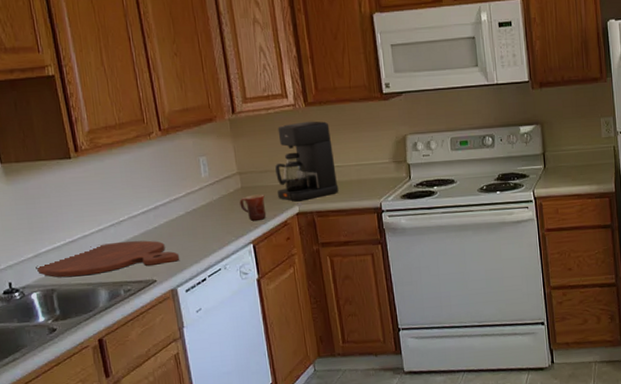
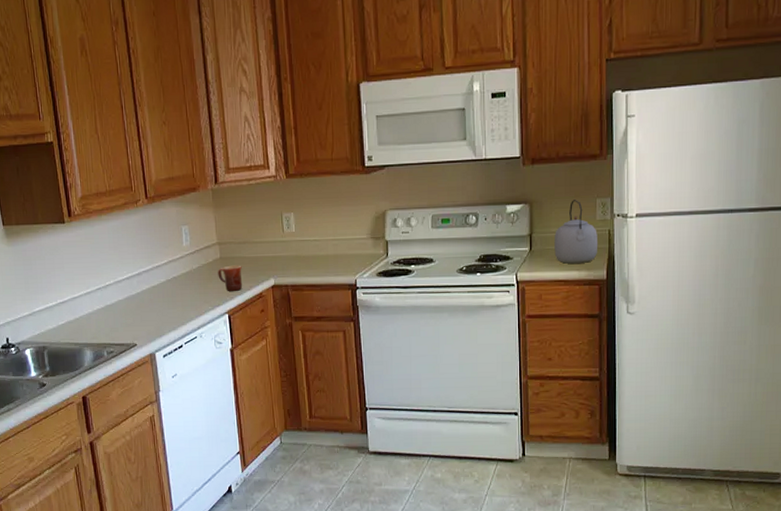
cutting board: present [37,240,180,277] -> none [31,304,159,336]
coffee maker: present [275,121,339,202] -> none [254,193,315,274]
teakettle: none [565,119,606,180] -> present [554,200,599,265]

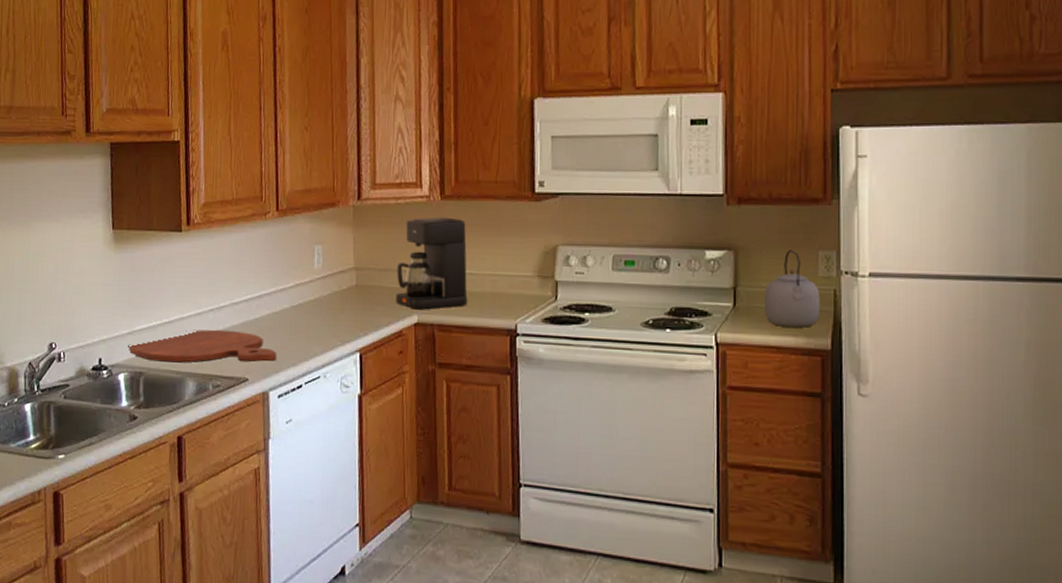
cutting board: none [31,304,159,336] -> present [129,329,277,363]
mug: present [218,265,243,292] -> none [351,295,381,327]
coffee maker: none [254,193,315,274] -> present [396,217,468,310]

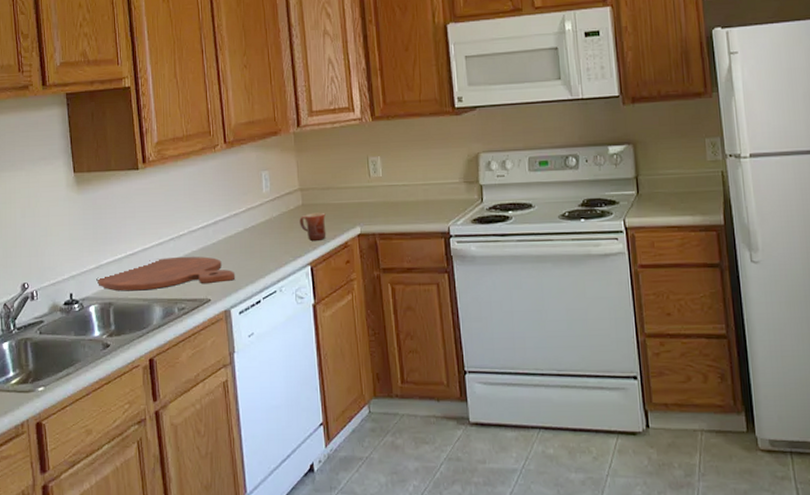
mug: none [351,295,381,327] -> present [299,212,327,242]
coffee maker: present [396,217,468,310] -> none [338,136,404,222]
teakettle: present [765,250,821,328] -> none [663,140,712,209]

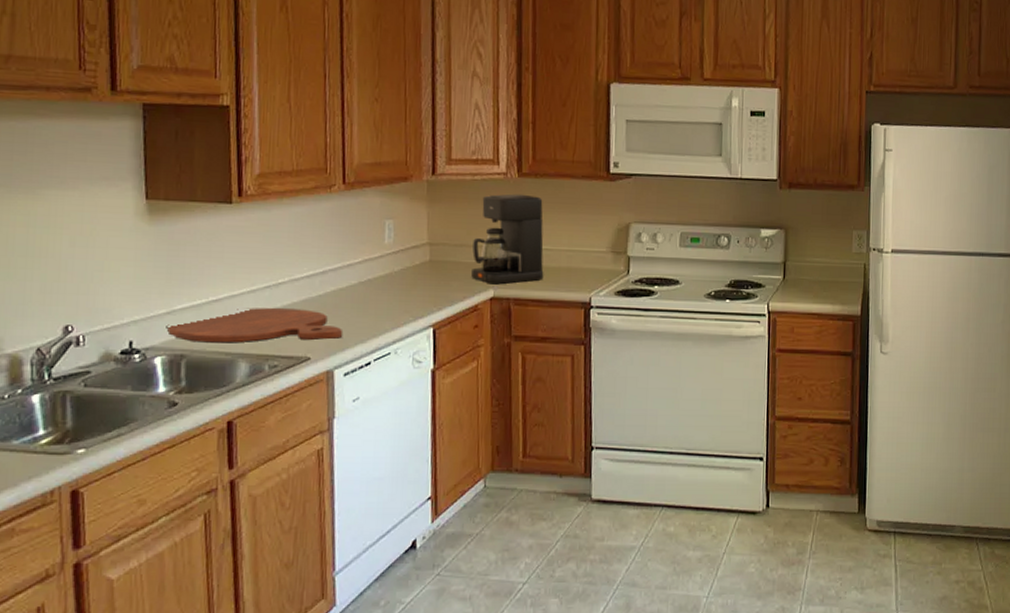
mug: present [299,212,327,242] -> none [425,270,456,302]
coffee maker: none [338,136,404,222] -> present [471,194,544,285]

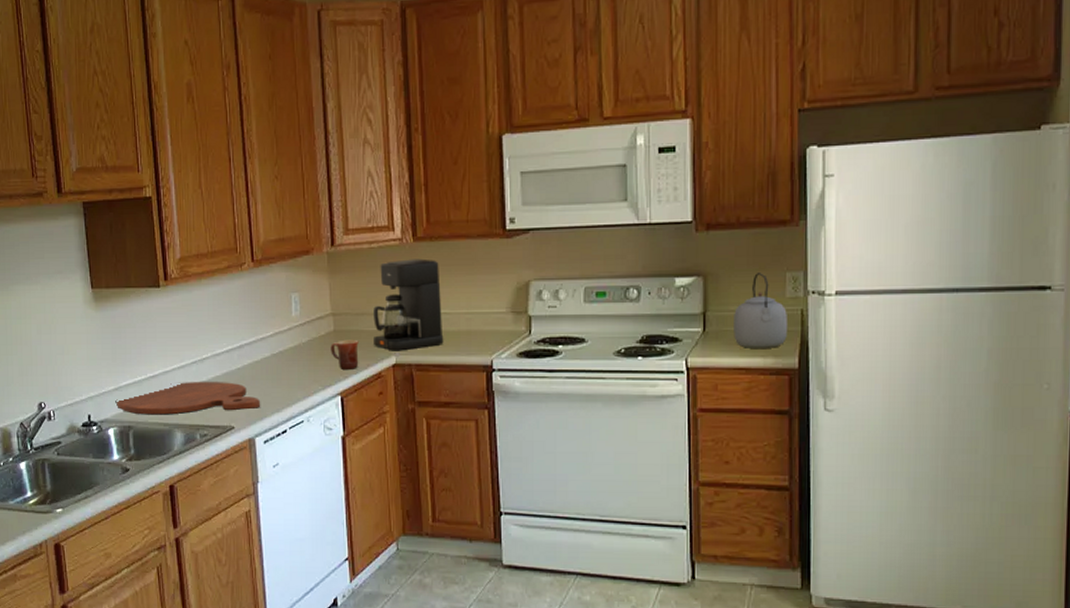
mug: none [425,270,456,302] -> present [331,339,359,371]
teakettle: none [808,229,854,297] -> present [734,273,789,350]

